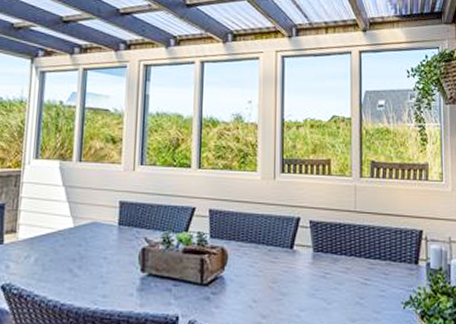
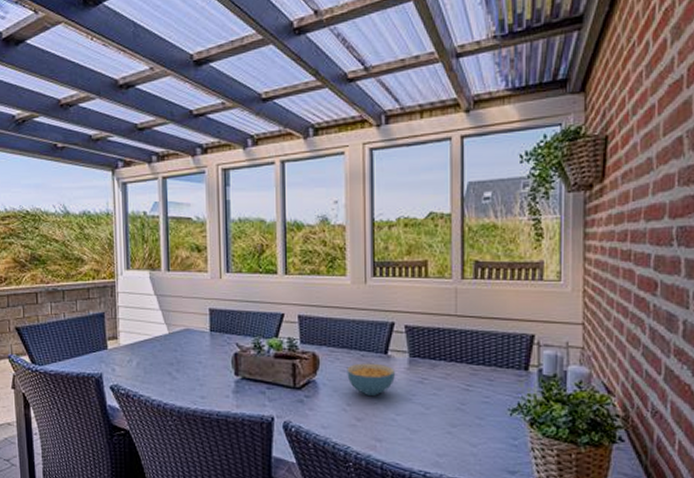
cereal bowl: none [254,258,300,291] -> present [347,363,395,396]

